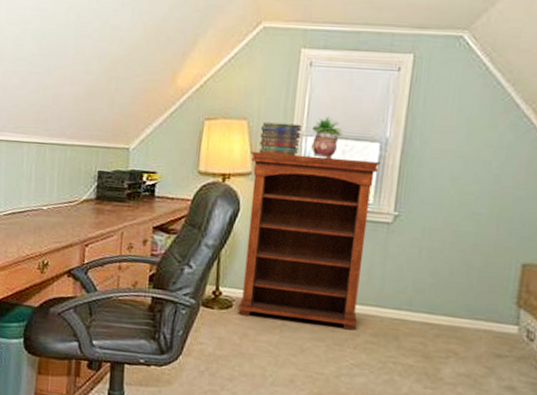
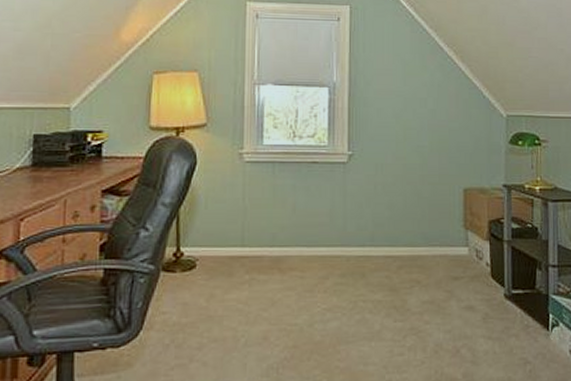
bookshelf: present [238,151,381,330] -> none [203,102,332,274]
book stack: present [259,122,302,156] -> none [213,73,254,104]
potted plant: present [310,116,343,159] -> none [263,64,293,105]

